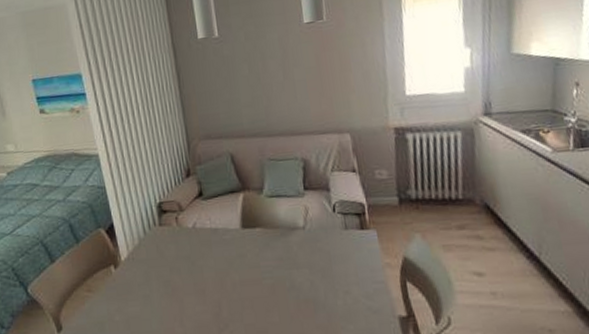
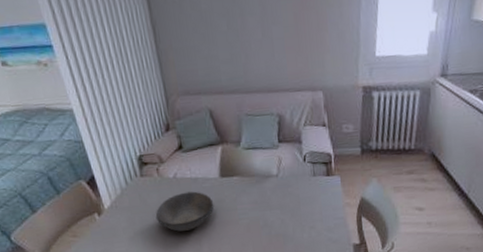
bowl: none [172,243,236,291] -> present [155,191,215,232]

